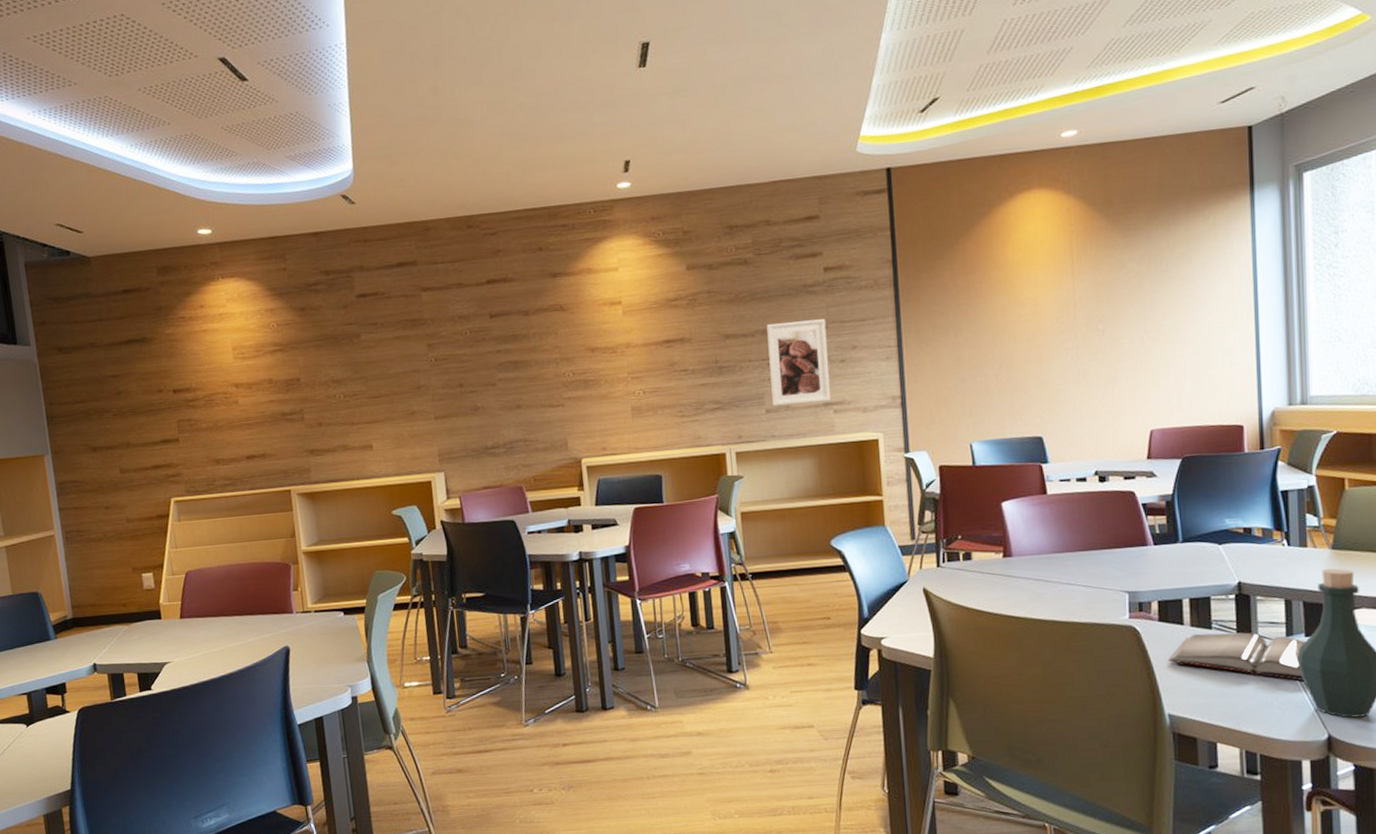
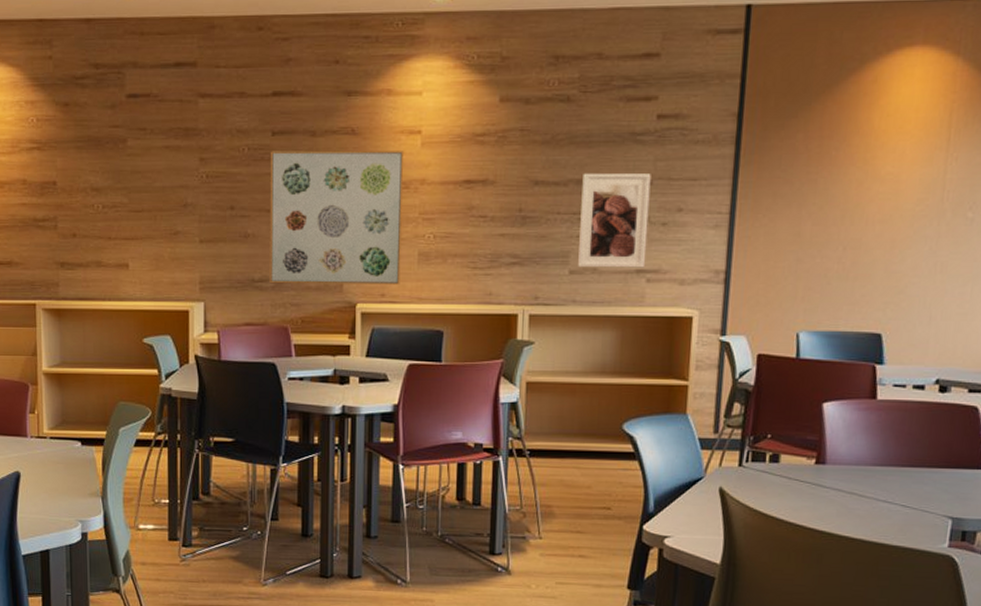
wall art: none [490,320,618,449] -> present [269,150,403,285]

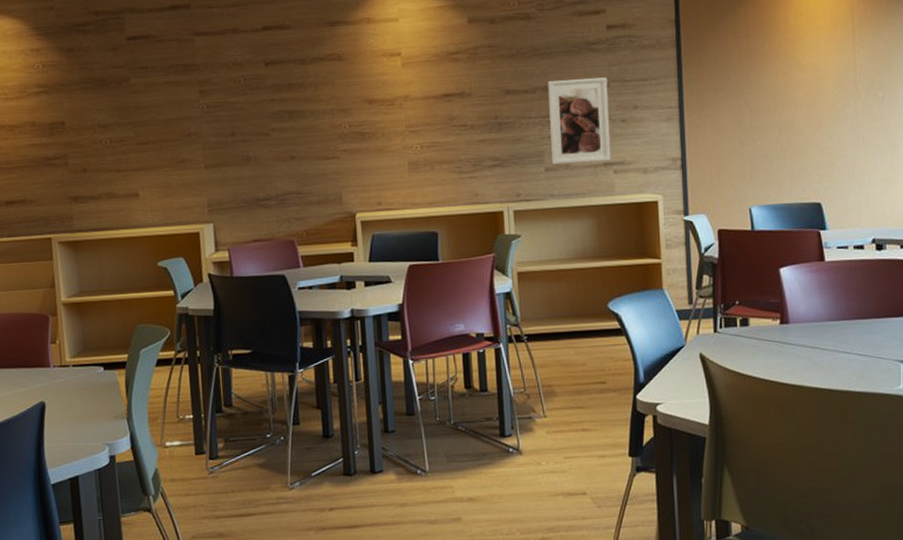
wall art: present [269,150,403,285] -> none [265,72,394,201]

